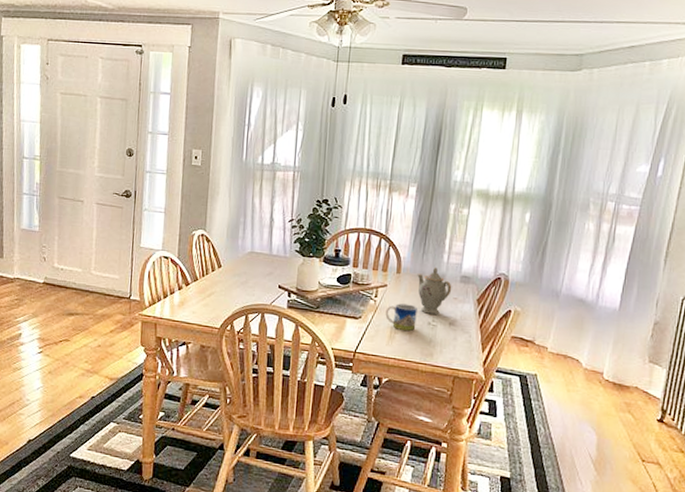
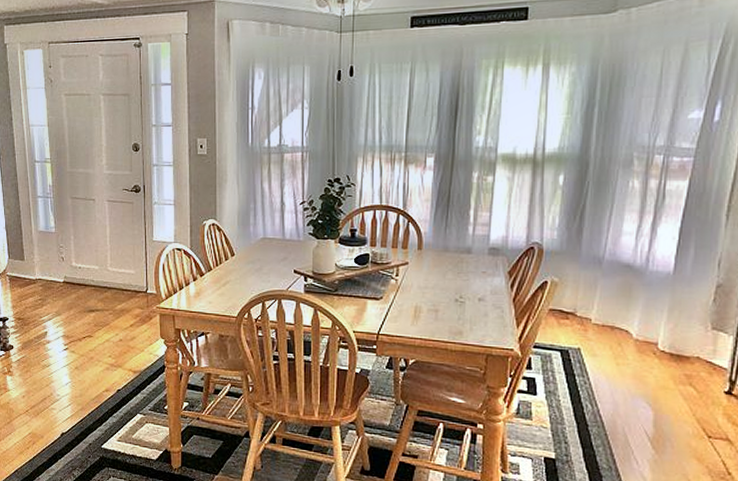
mug: present [385,303,417,331] -> none [408,281,443,309]
teapot: present [417,267,452,315] -> none [440,241,480,290]

